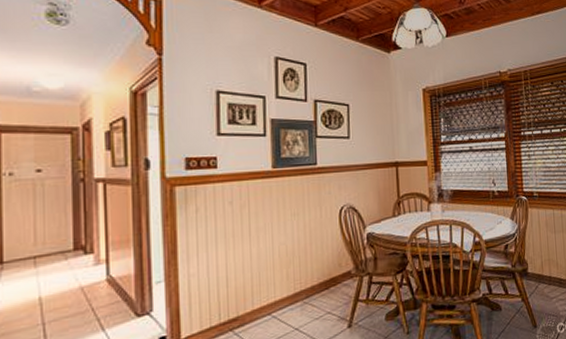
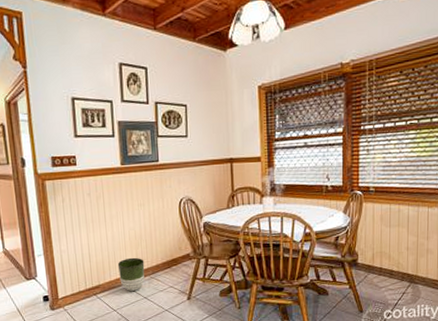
planter: none [262,278,297,322] -> present [117,257,145,291]

